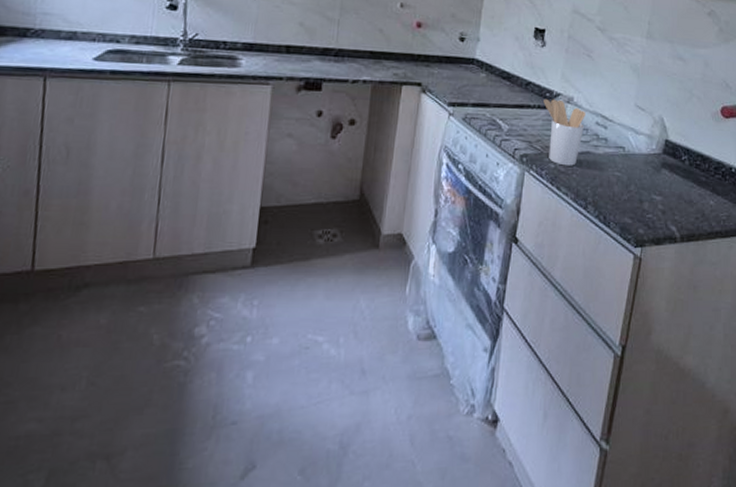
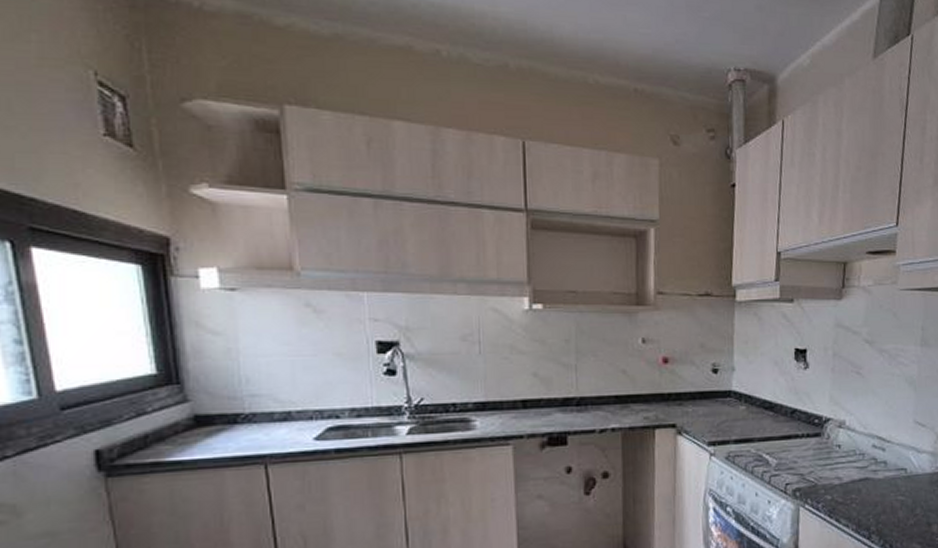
utensil holder: present [543,98,586,166] -> none [812,425,860,496]

